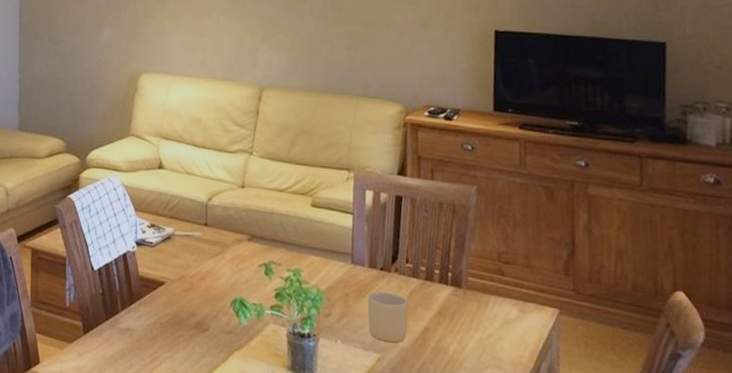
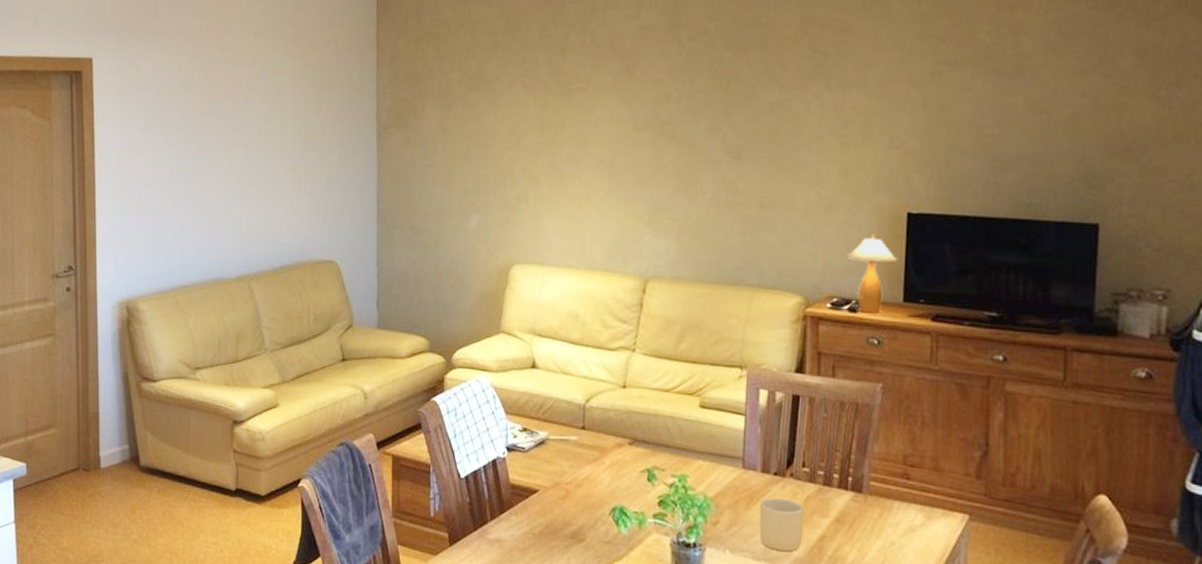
table lamp: none [442,49,486,123] -> present [848,234,897,315]

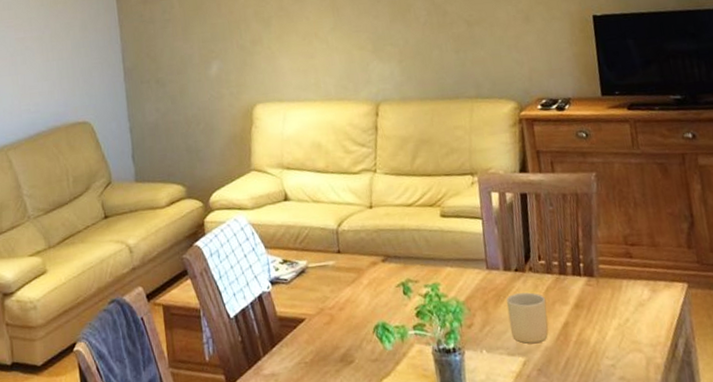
table lamp: present [848,234,897,315] -> none [548,38,590,111]

